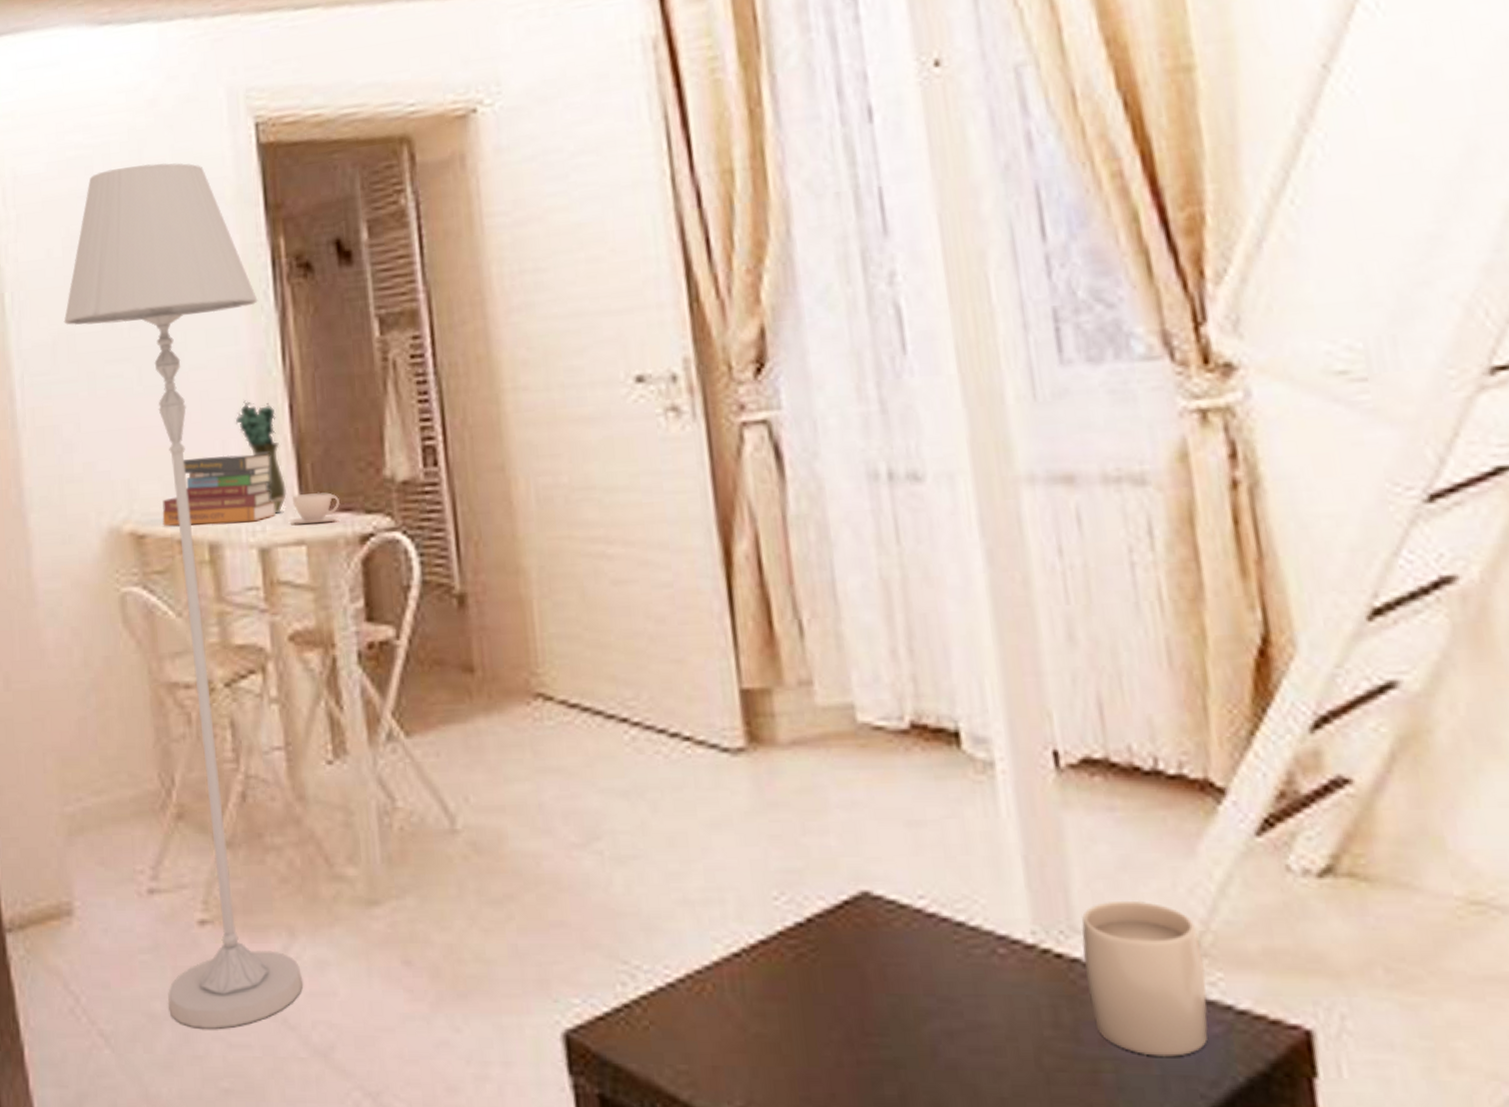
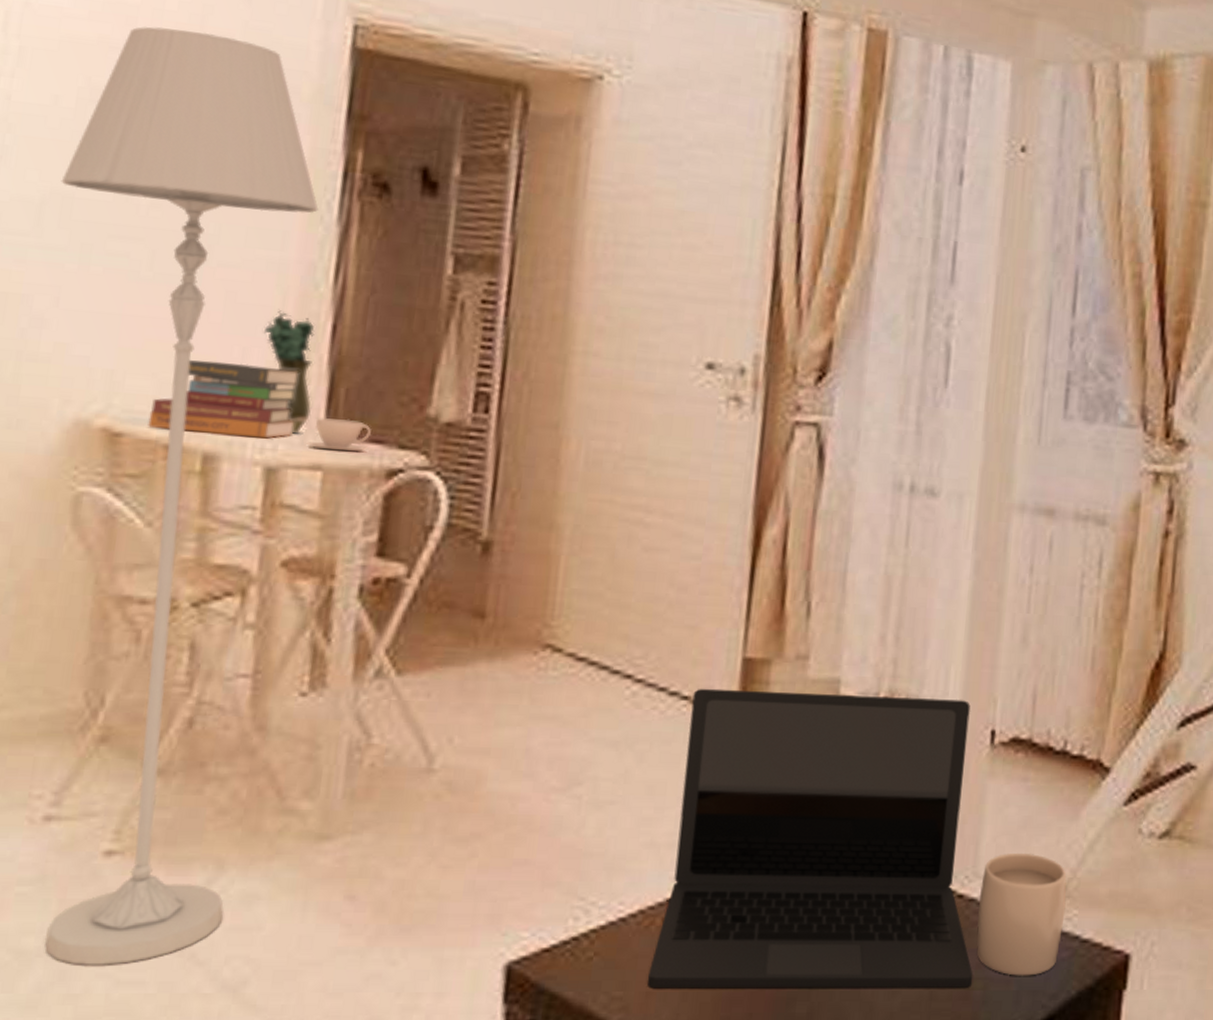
laptop: none [694,717,1099,1070] -> present [648,688,973,989]

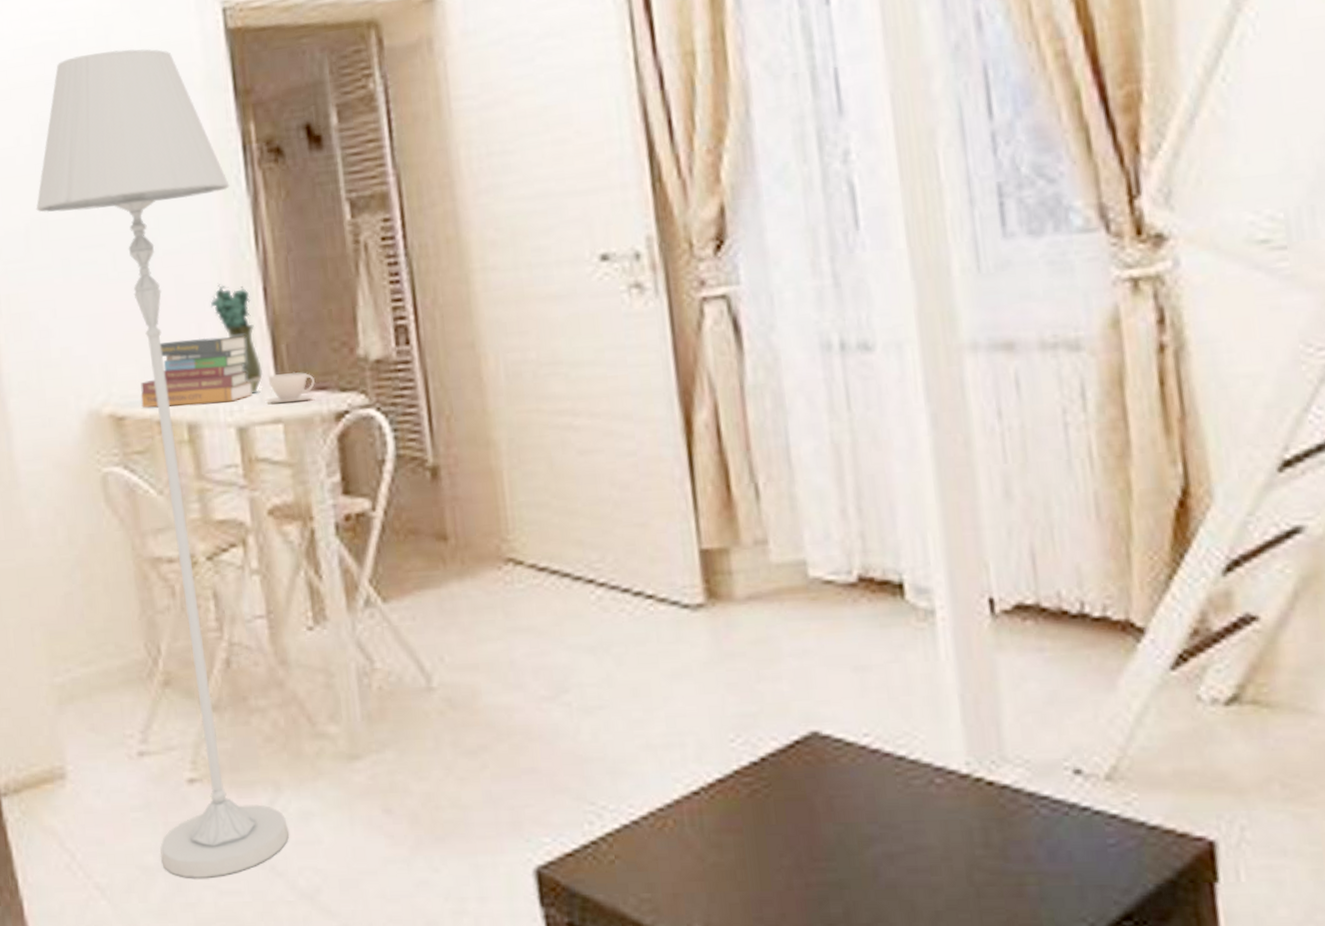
laptop: present [648,688,973,989] -> none [657,568,1024,890]
mug: present [976,852,1067,976] -> none [1011,731,1123,869]

